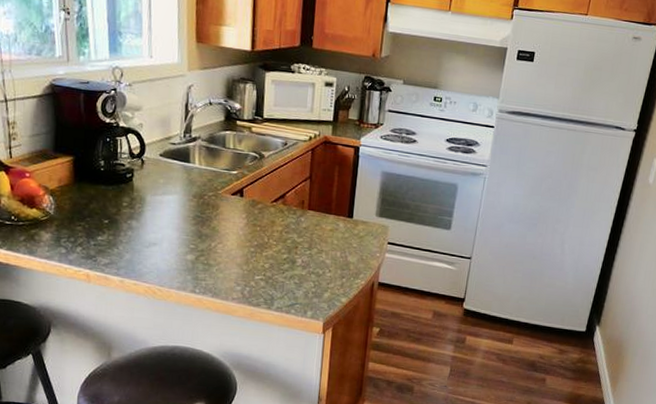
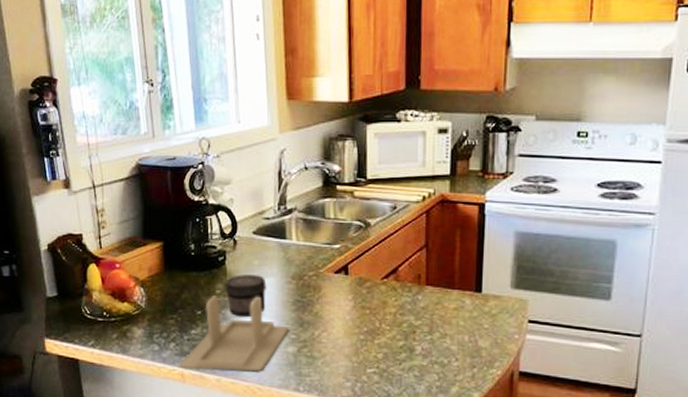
napkin holder: none [86,207,189,275] -> present [180,295,289,372]
jar: none [131,190,170,227] -> present [225,274,267,316]

